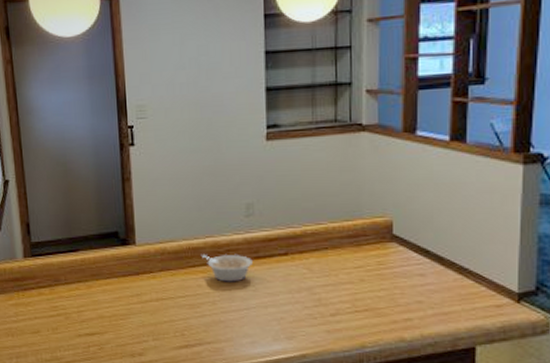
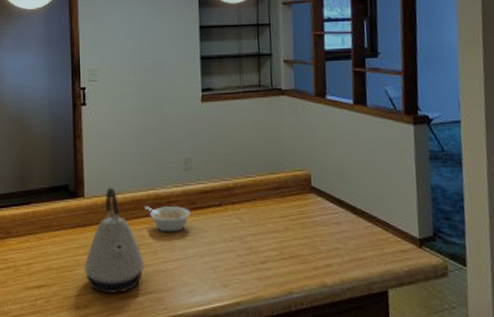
kettle: none [137,234,202,344] -> present [84,187,144,295]

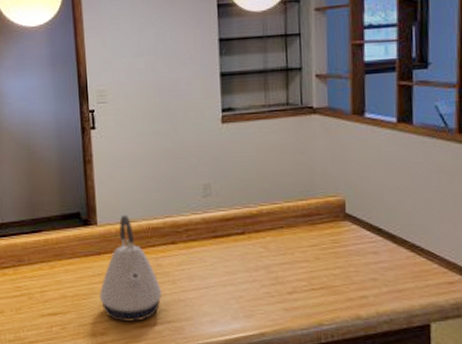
legume: present [145,205,191,232] -> none [161,233,211,261]

